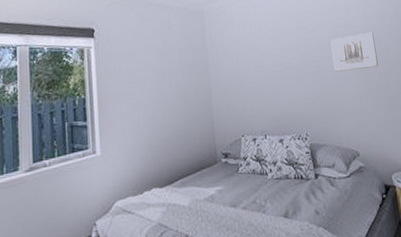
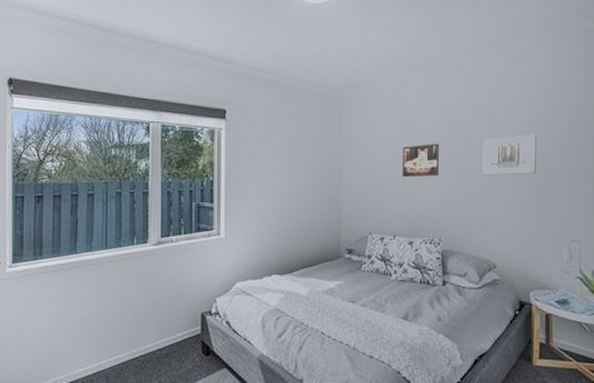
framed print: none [263,46,297,80] -> present [401,143,440,178]

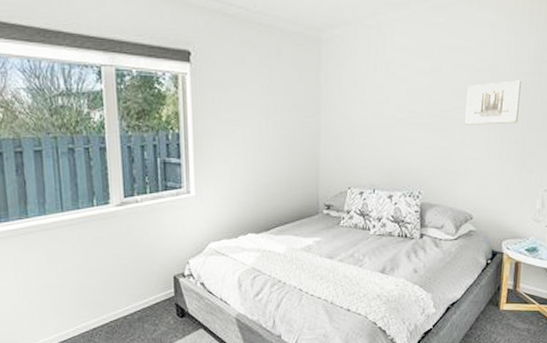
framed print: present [401,143,440,178] -> none [383,90,424,128]

